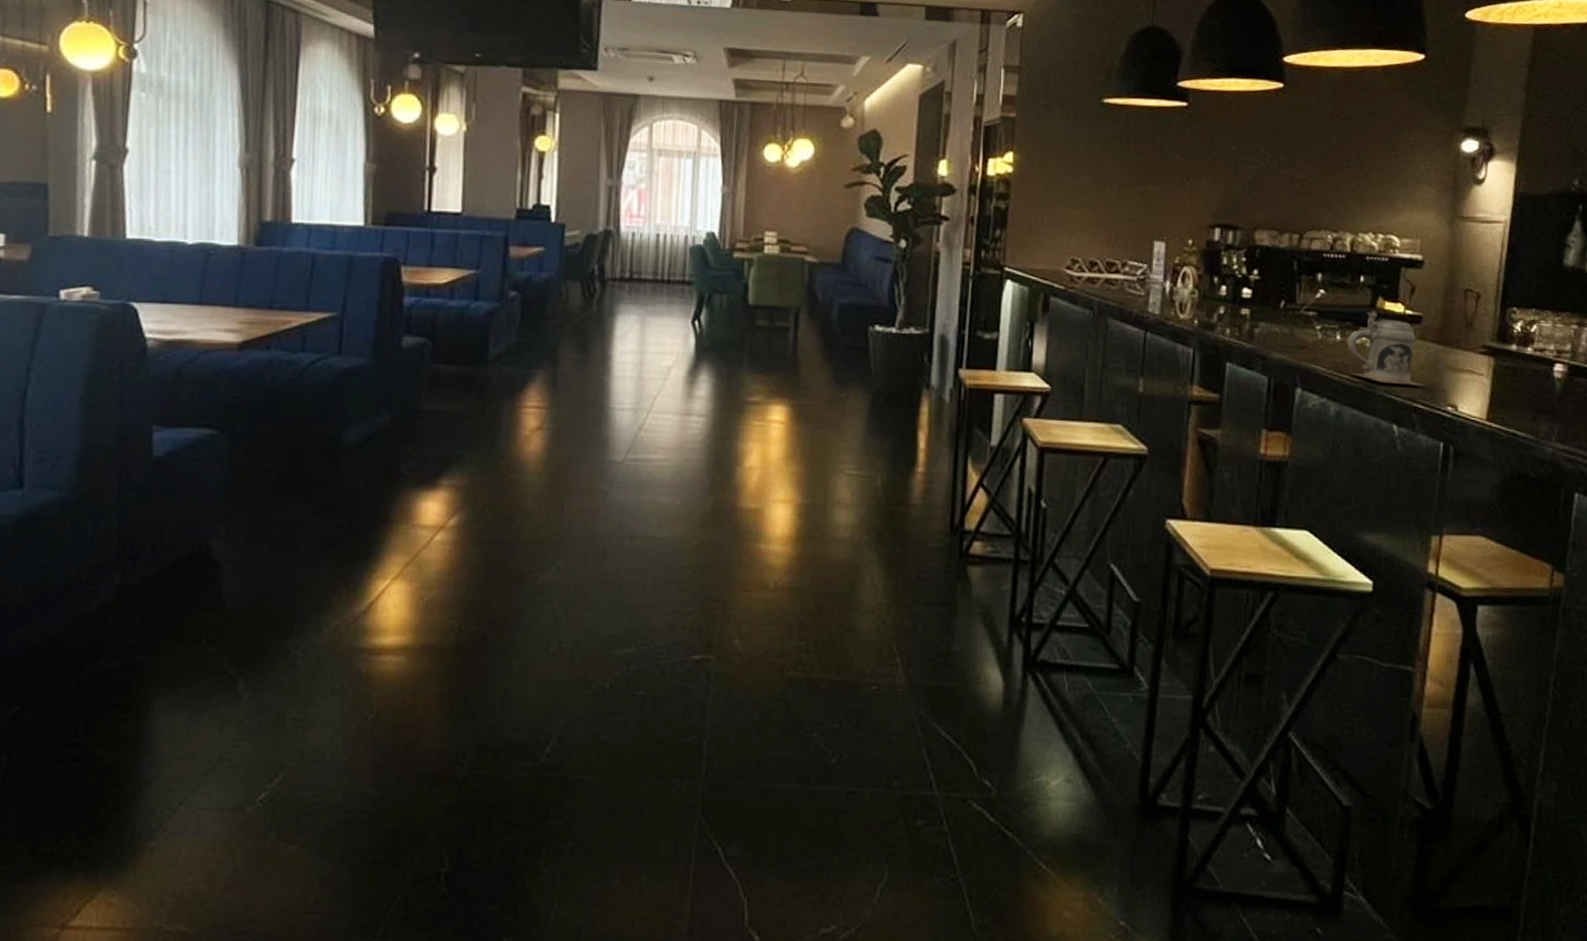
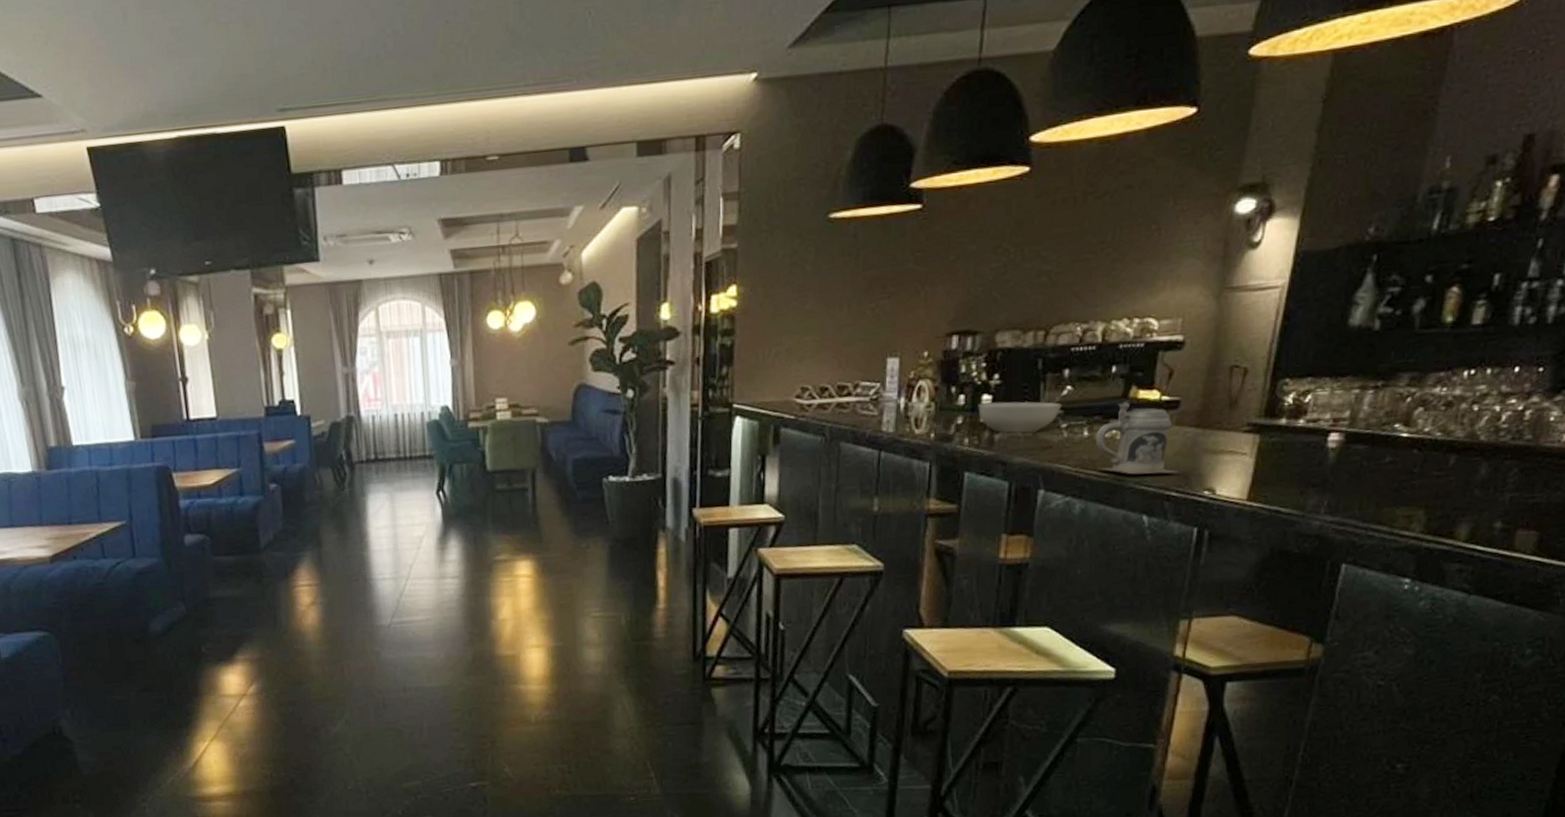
bowl: none [1238,296,1316,331] -> present [978,401,1062,434]

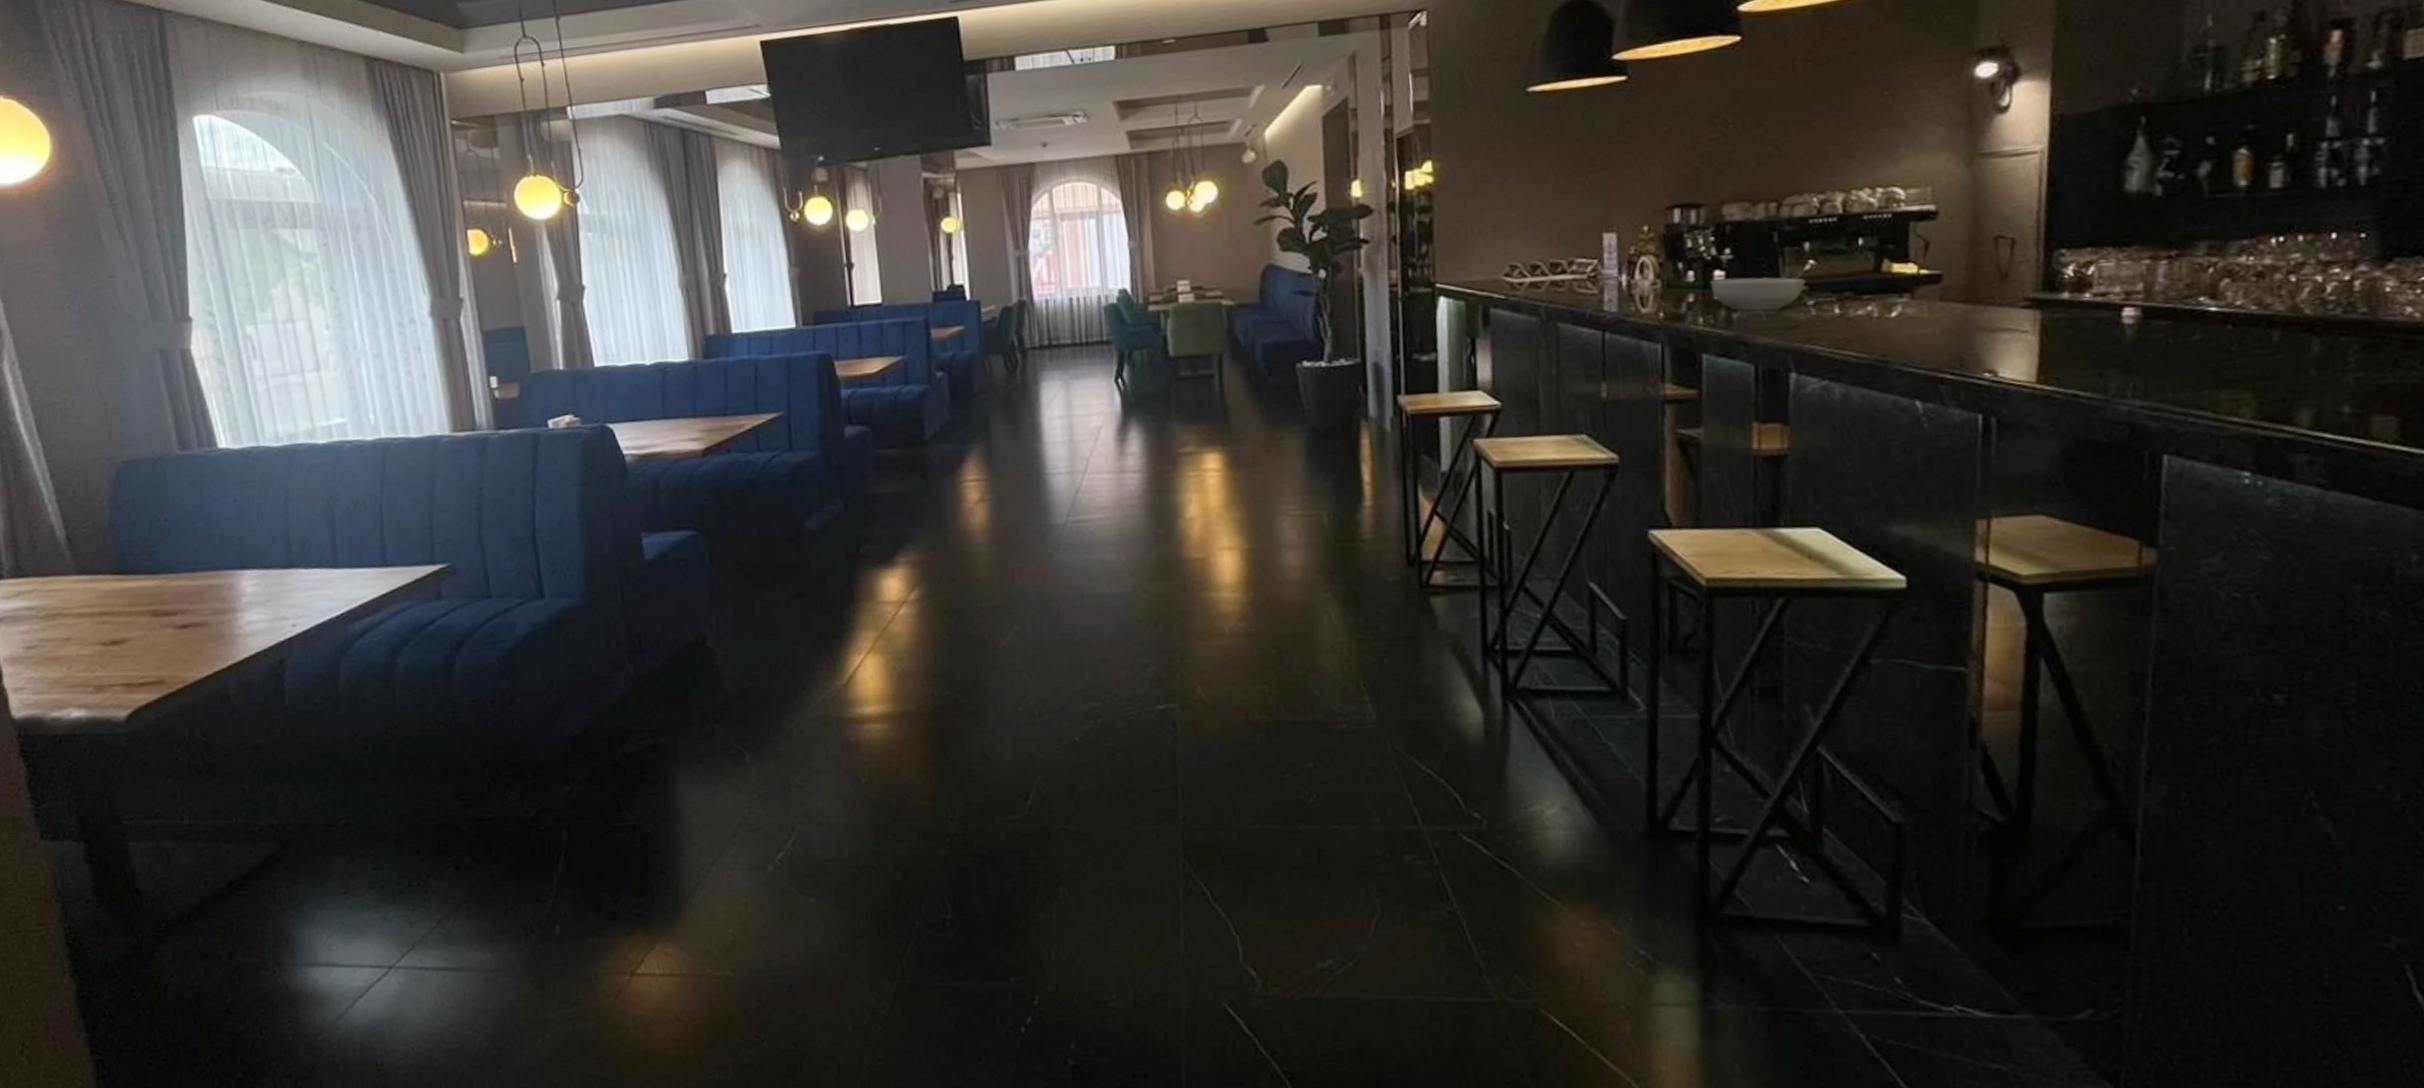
beer mug: present [1096,399,1179,475] -> none [1849,274,1951,356]

